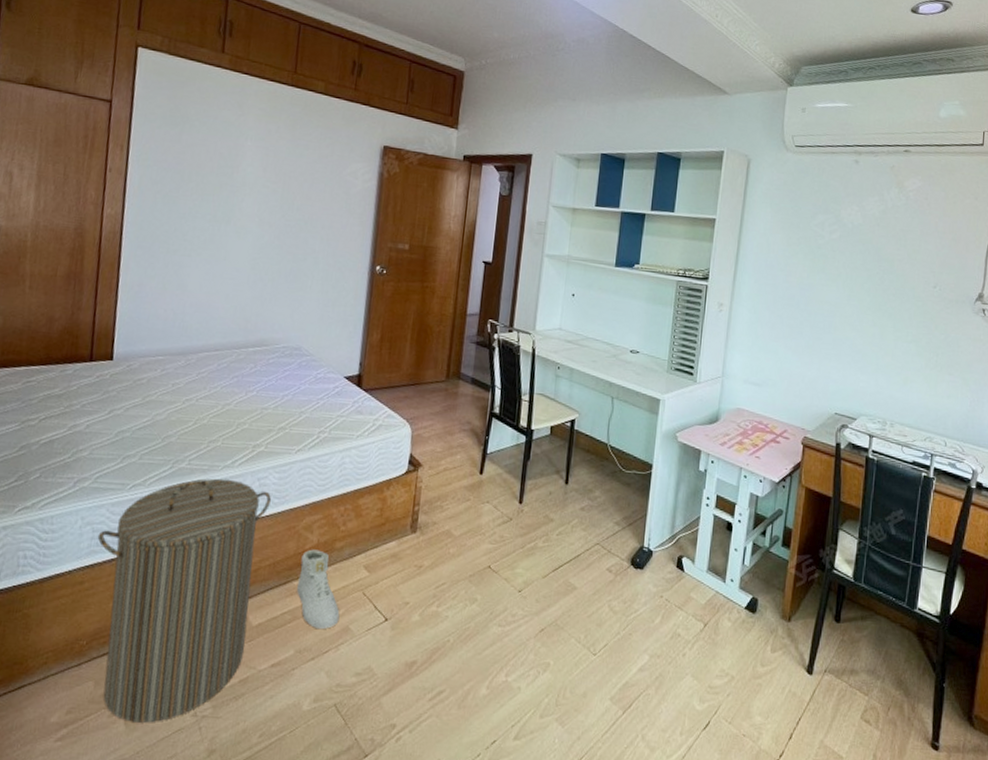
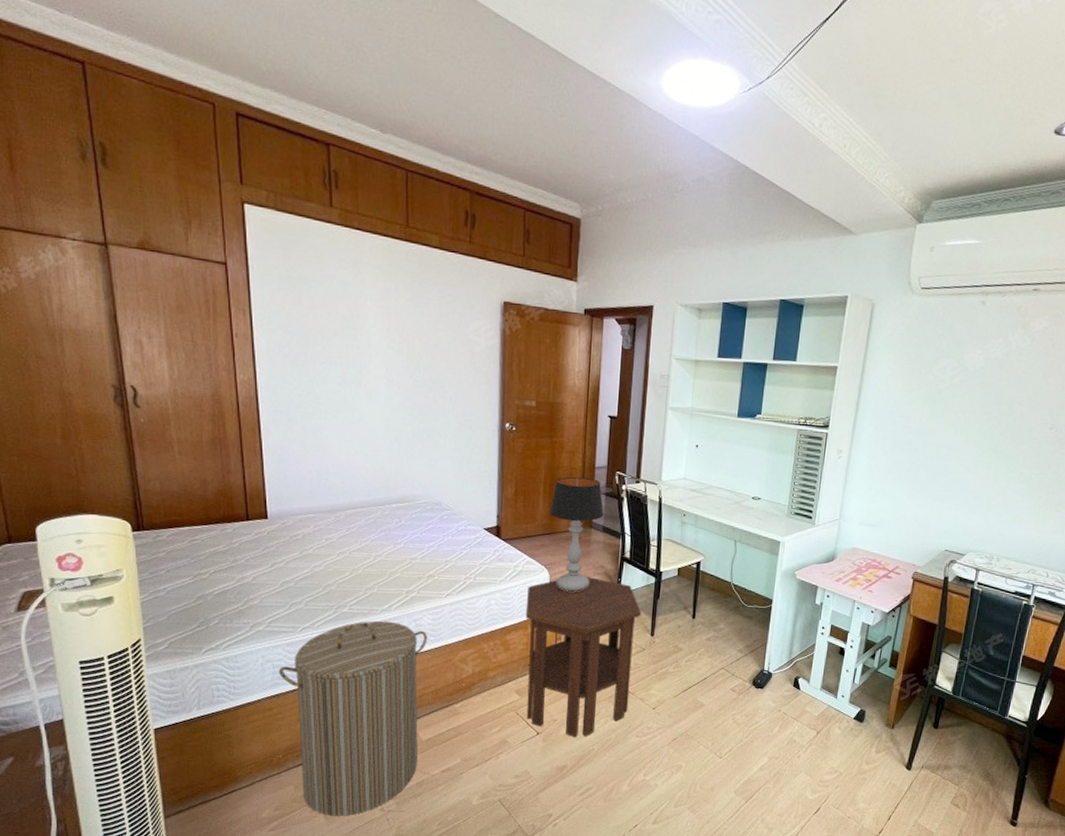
sneaker: present [297,549,340,629] -> none [458,678,497,742]
side table: none [374,433,510,626] -> present [525,577,641,738]
table lamp: none [415,323,474,451] -> present [548,476,604,592]

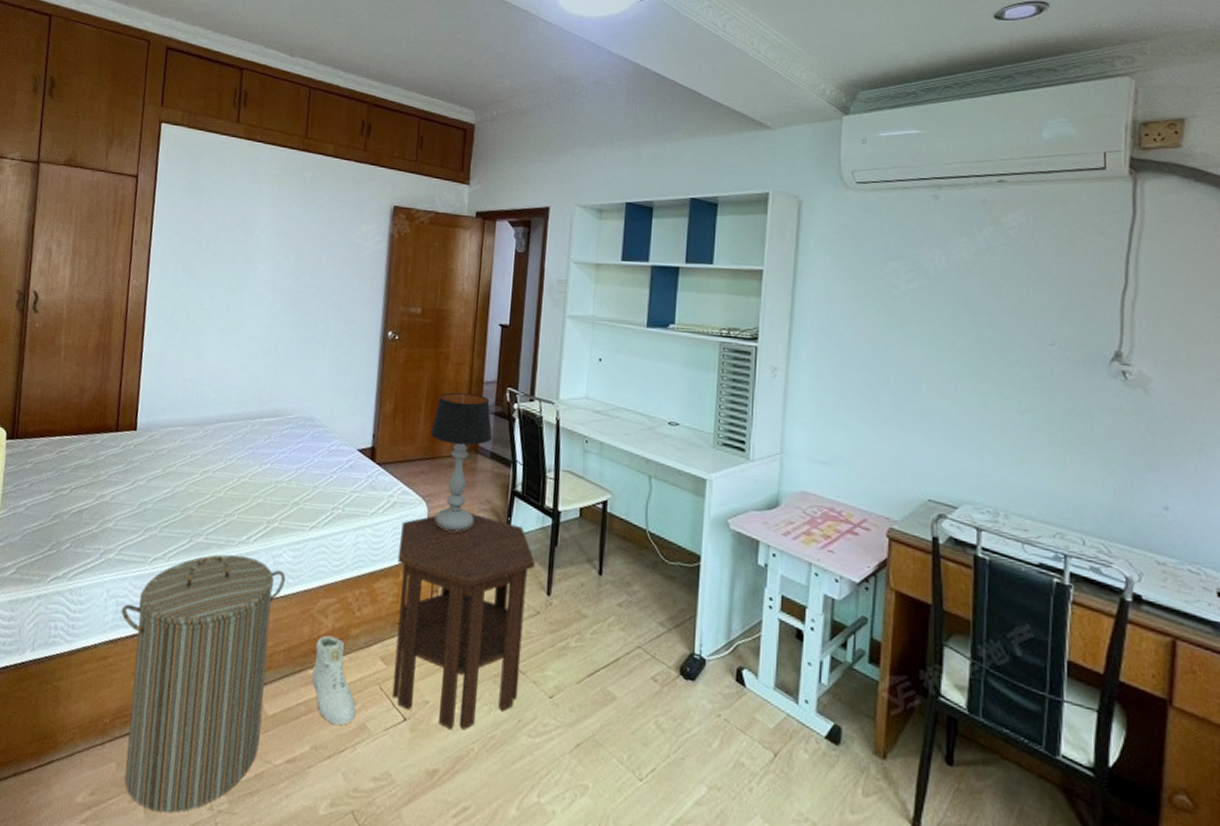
sneaker: none [458,678,497,742] -> present [312,635,356,725]

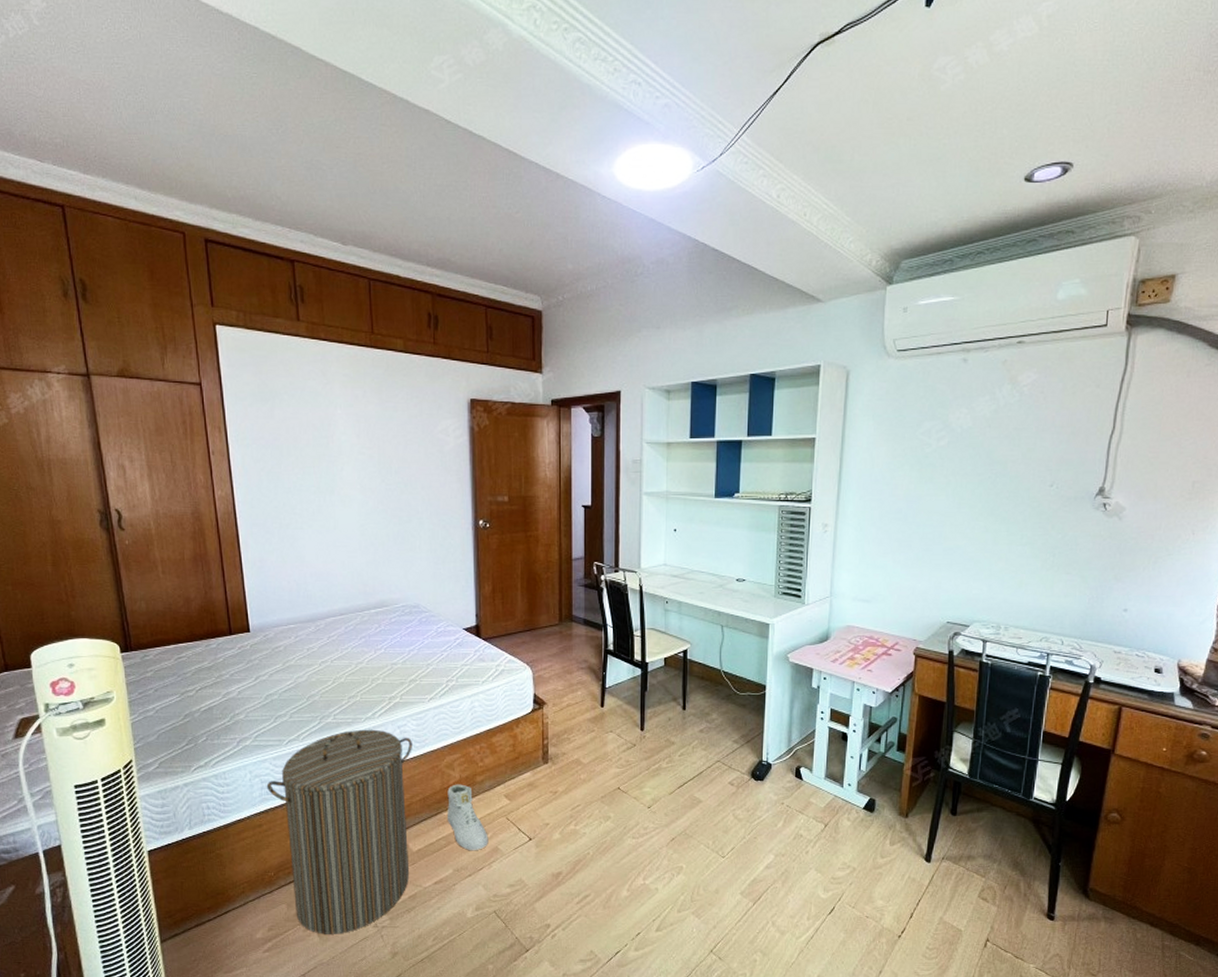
side table: present [392,513,535,730] -> none [510,672,629,842]
table lamp: present [430,392,493,532] -> none [527,570,584,689]

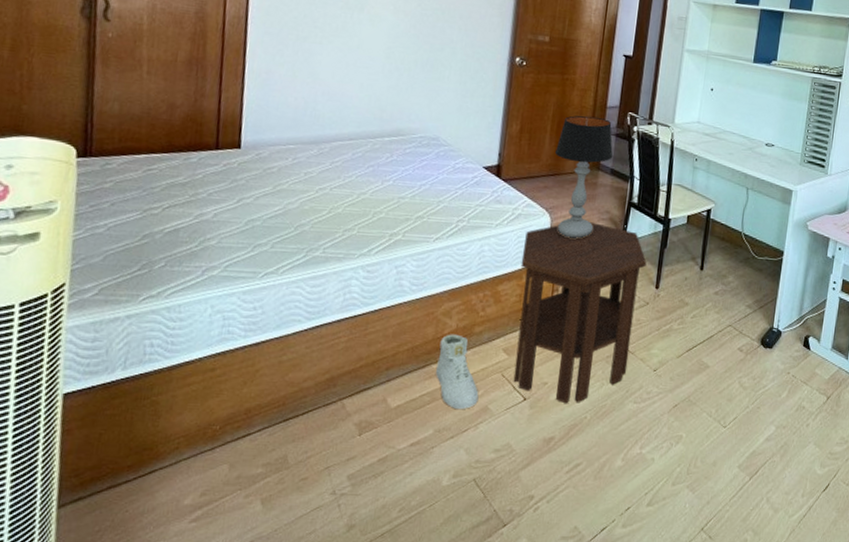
laundry hamper: present [266,729,412,934] -> none [228,266,409,502]
side table: none [510,672,629,842] -> present [513,222,647,404]
table lamp: none [527,570,584,689] -> present [554,115,613,239]

